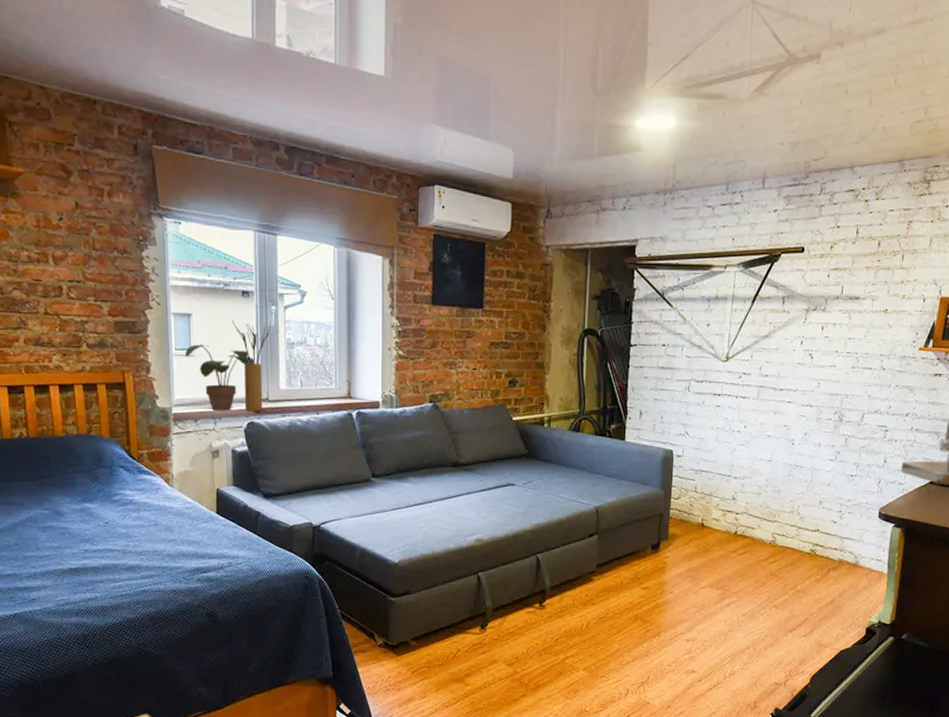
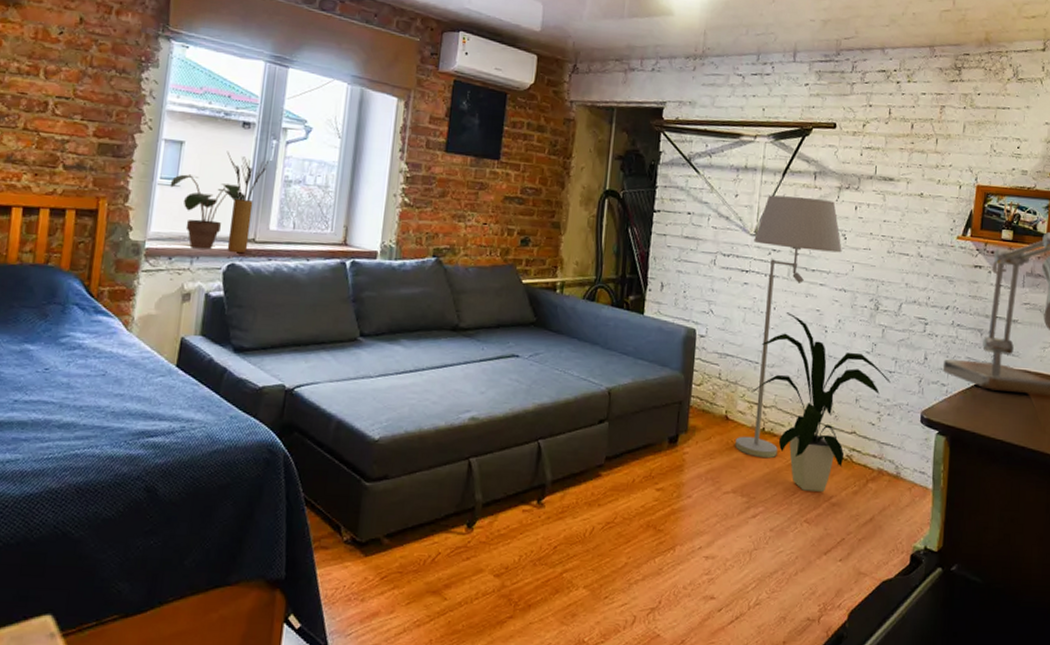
floor lamp: none [711,322,809,557] -> present [735,195,842,459]
house plant: none [725,429,852,581] -> present [752,312,891,492]

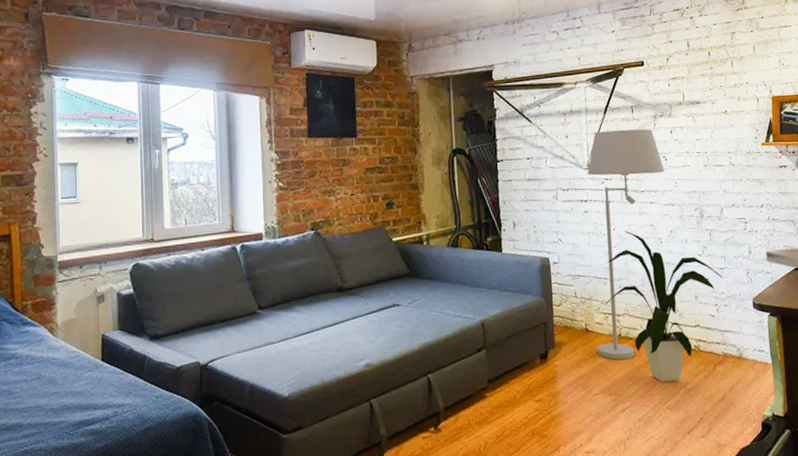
potted plant: present [169,174,245,251] -> none [70,191,139,257]
vase: present [226,151,268,254] -> none [116,165,155,254]

